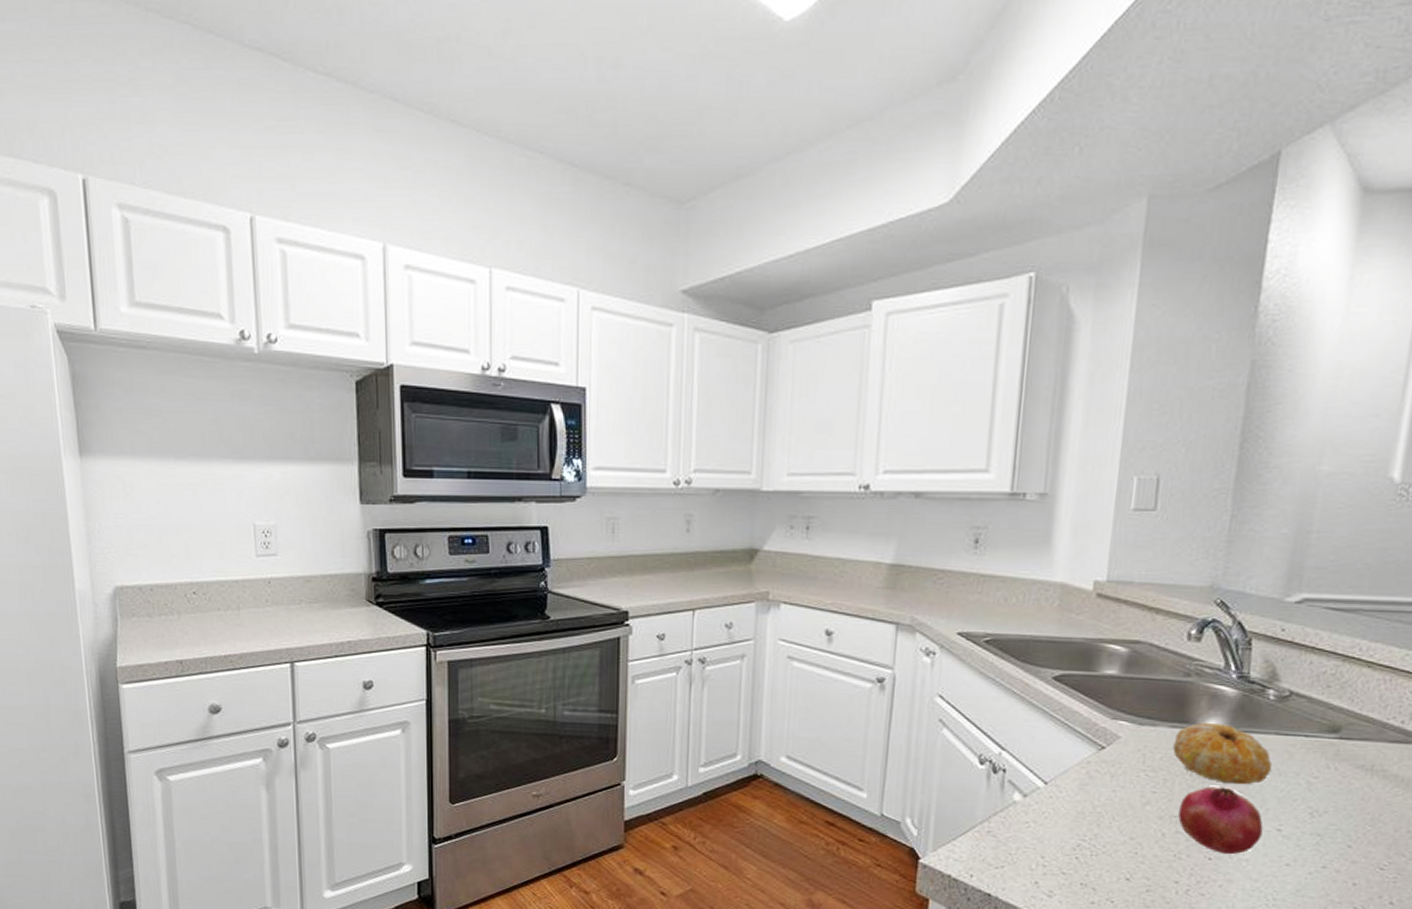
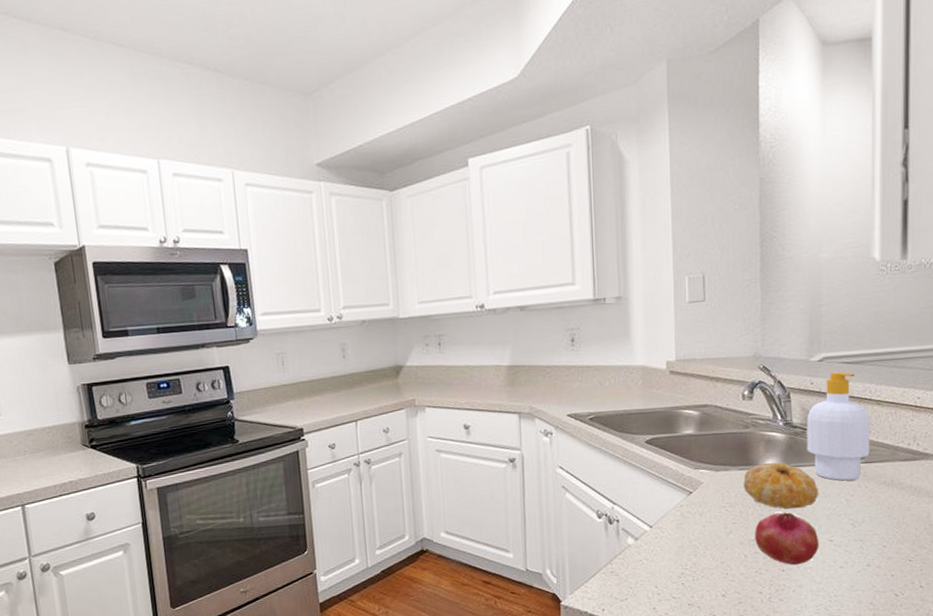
soap bottle: none [1263,618,1355,759] -> present [807,371,870,481]

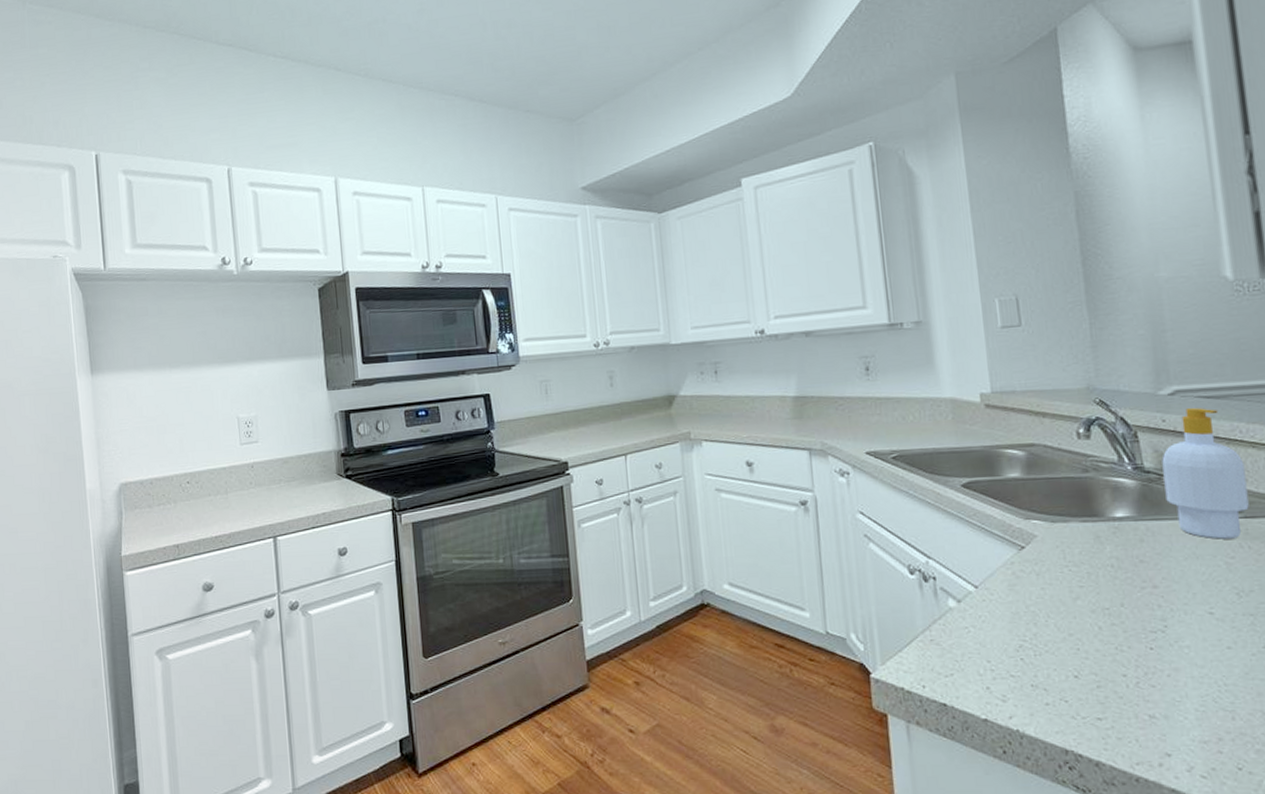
fruit: present [743,462,819,509] -> none [1088,513,1189,572]
fruit: present [755,512,819,566] -> none [1109,575,1196,643]

